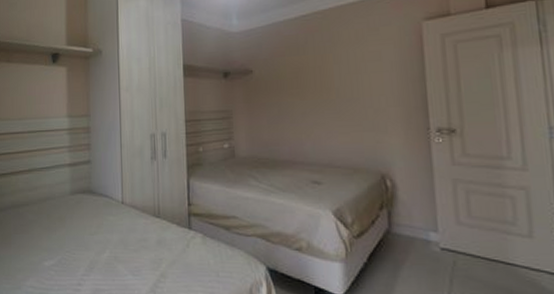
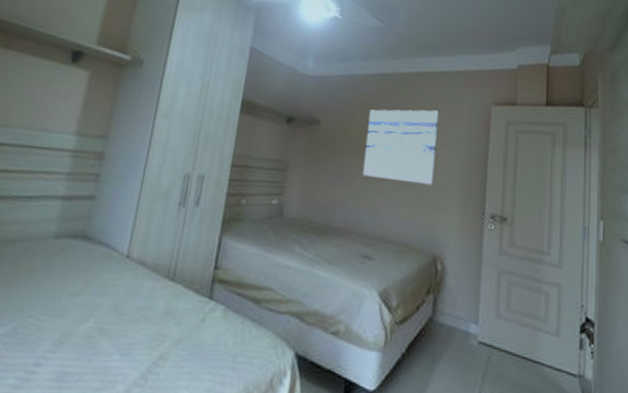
wall art: none [297,38,370,112] -> present [362,109,438,186]

